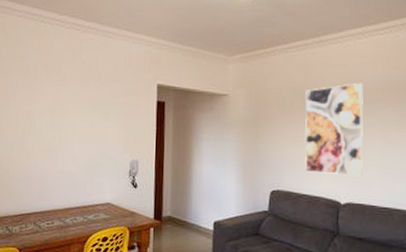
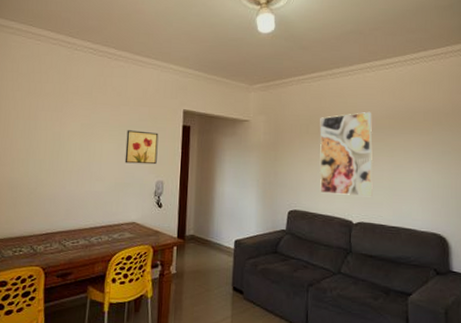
wall art: none [97,107,132,143] -> present [124,130,159,165]

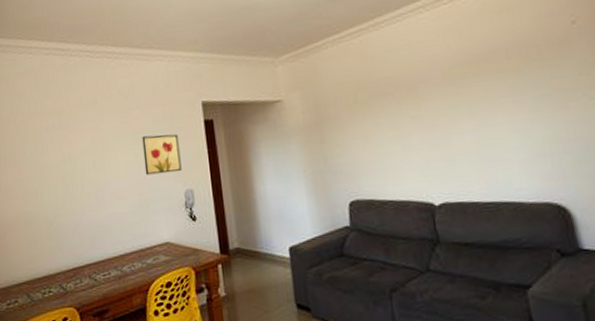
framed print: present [320,111,373,197] -> none [369,61,455,174]

